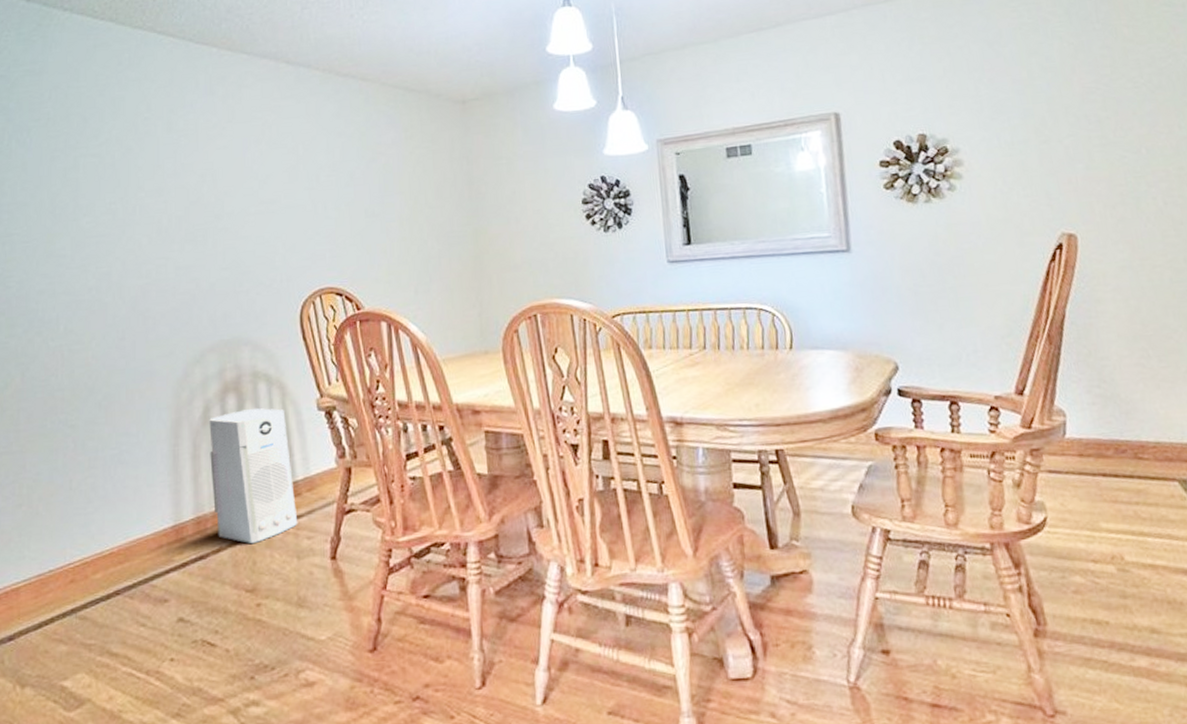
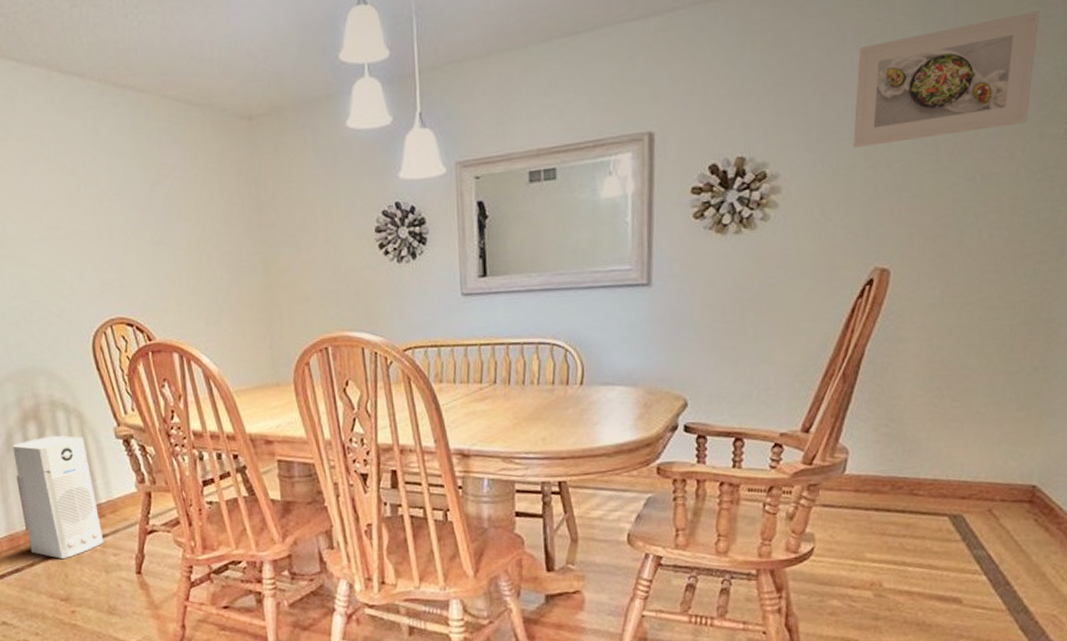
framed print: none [1016,10,1179,125] -> present [853,11,1039,147]

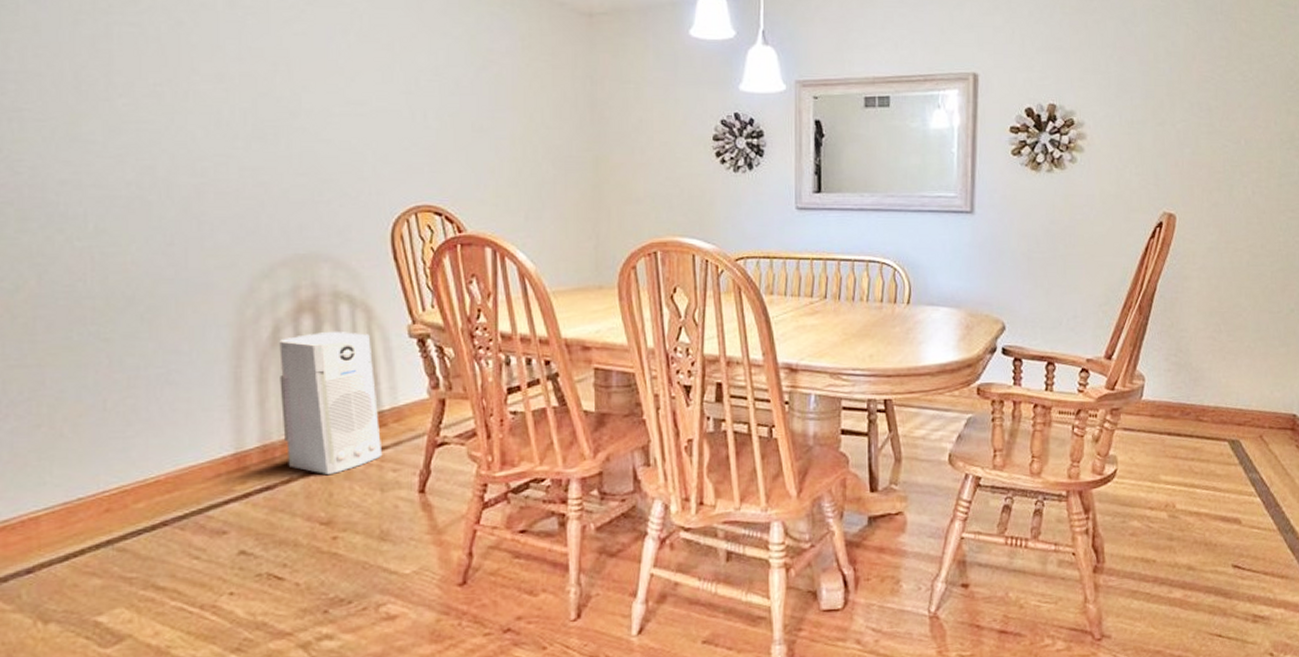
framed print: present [853,11,1039,147] -> none [1144,10,1283,106]

